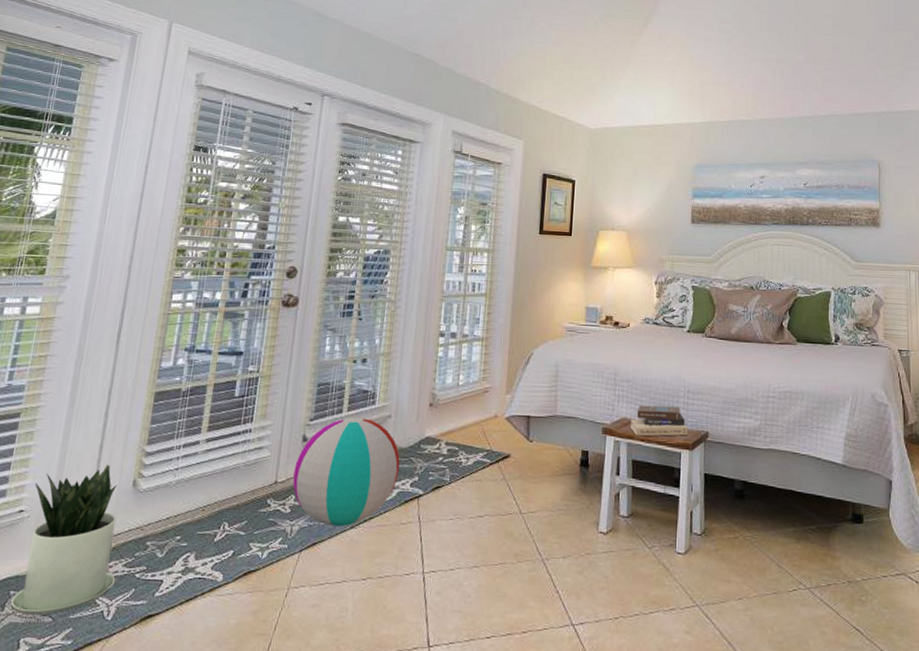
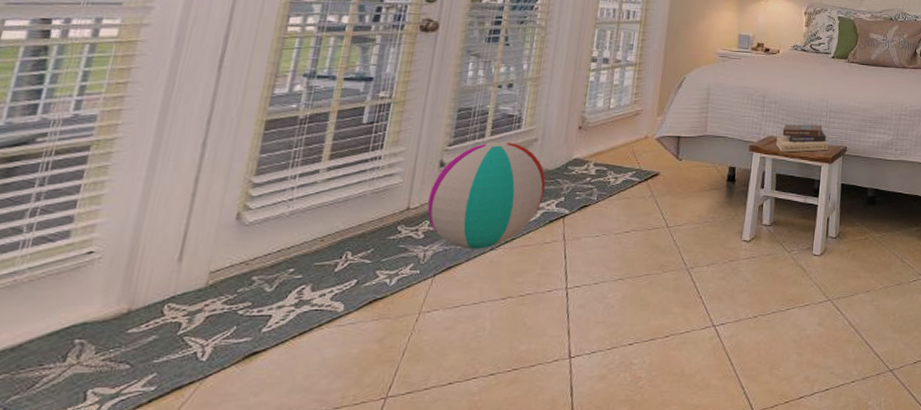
planter: present [10,465,117,616] -> none [75,198,215,364]

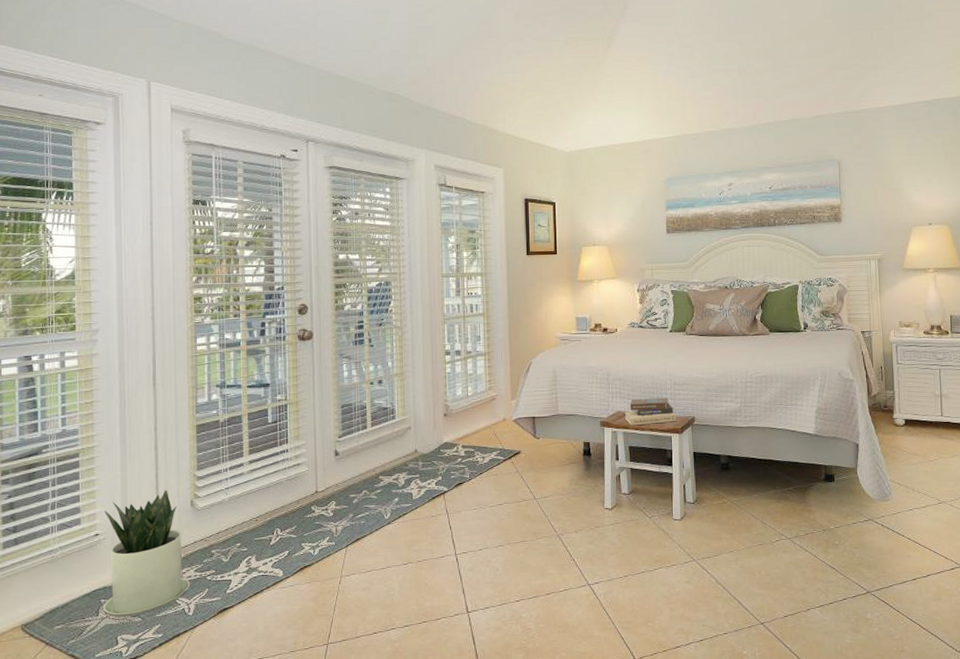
planter: none [75,198,215,364] -> present [103,490,190,618]
beach ball: present [427,141,546,249] -> none [331,431,424,524]

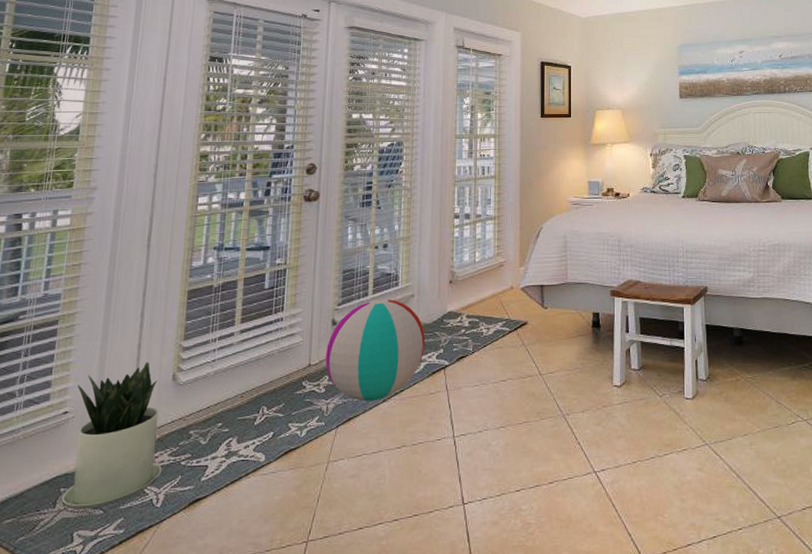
beach ball: none [331,431,424,524] -> present [325,299,425,402]
books: present [624,398,677,426] -> none [635,266,689,296]

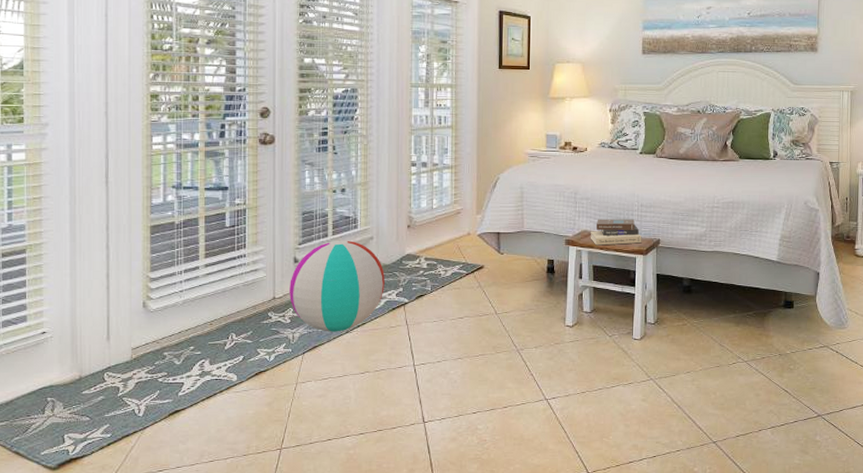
planter: present [62,362,162,510] -> none [50,290,141,416]
books: none [635,266,689,296] -> present [590,219,642,246]

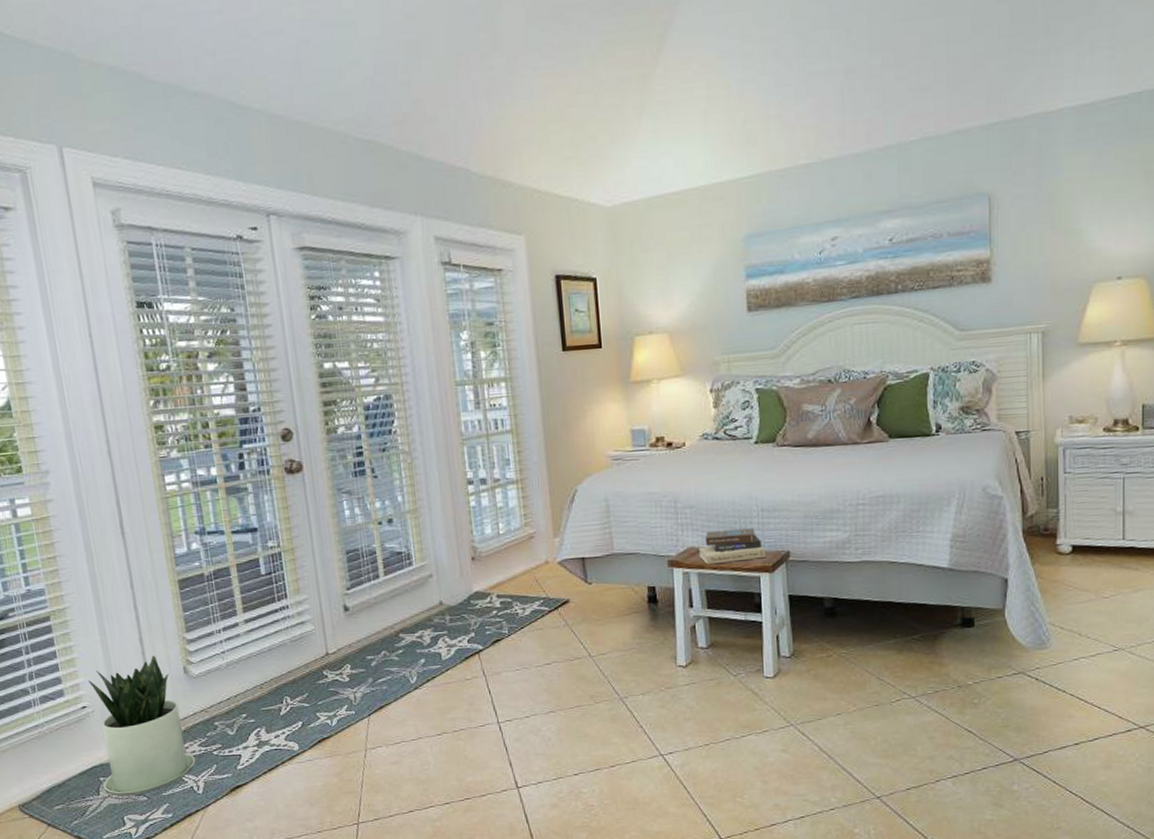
planter: none [50,290,141,416] -> present [88,656,196,797]
beach ball: present [289,240,385,332] -> none [342,580,453,690]

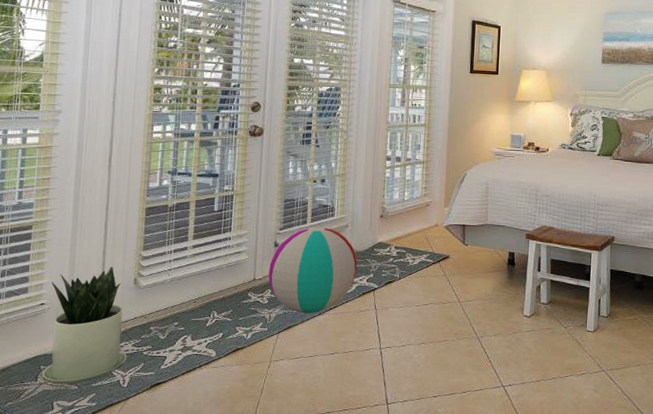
beach ball: none [342,580,453,690] -> present [268,227,357,314]
books: present [698,528,766,565] -> none [549,215,598,241]

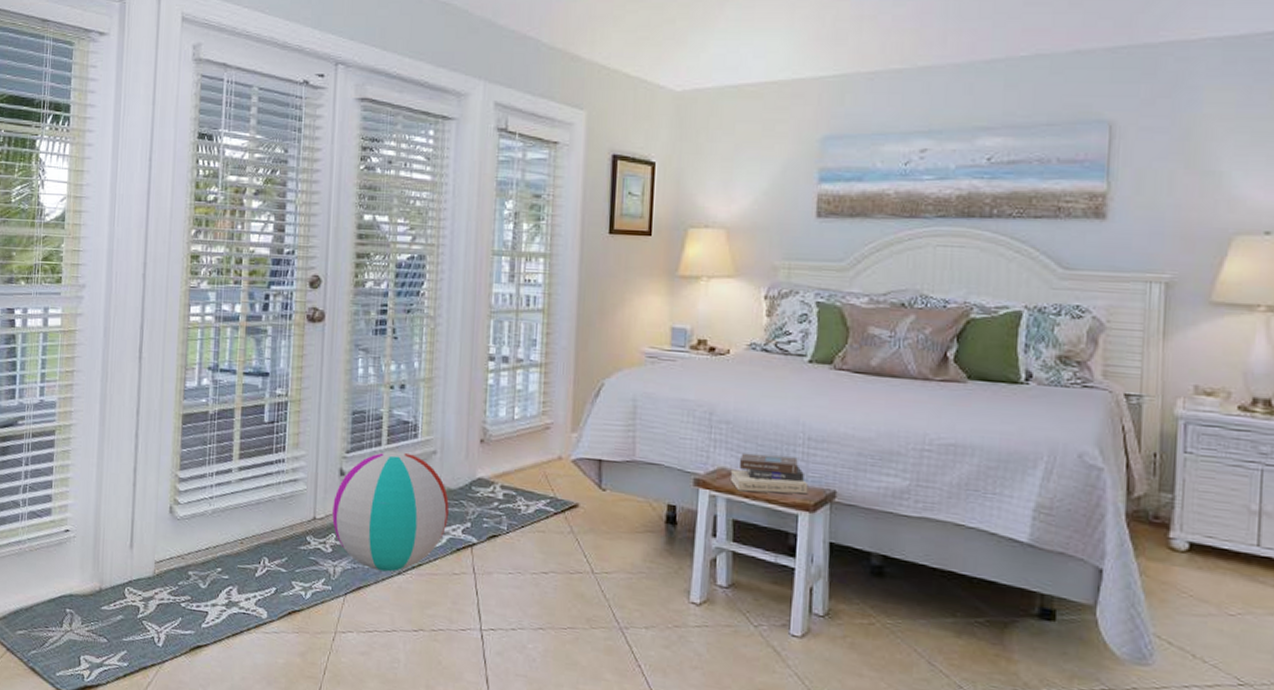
planter: present [42,267,127,385] -> none [68,489,162,635]
books: none [549,215,598,241] -> present [729,452,809,495]

